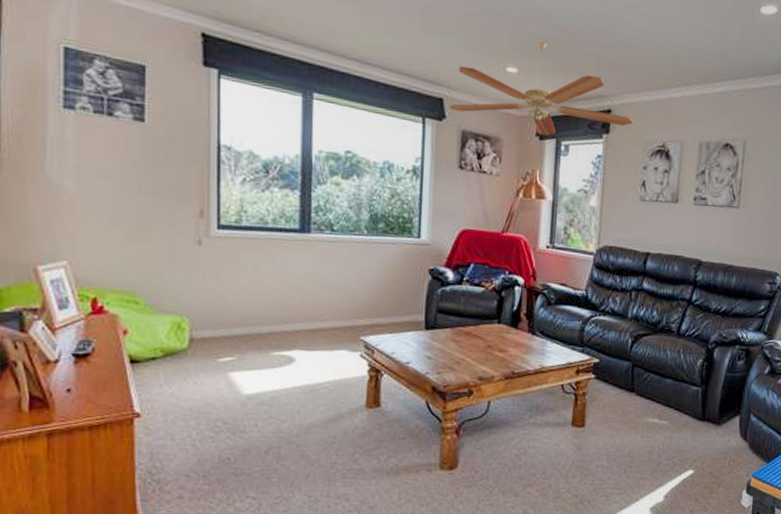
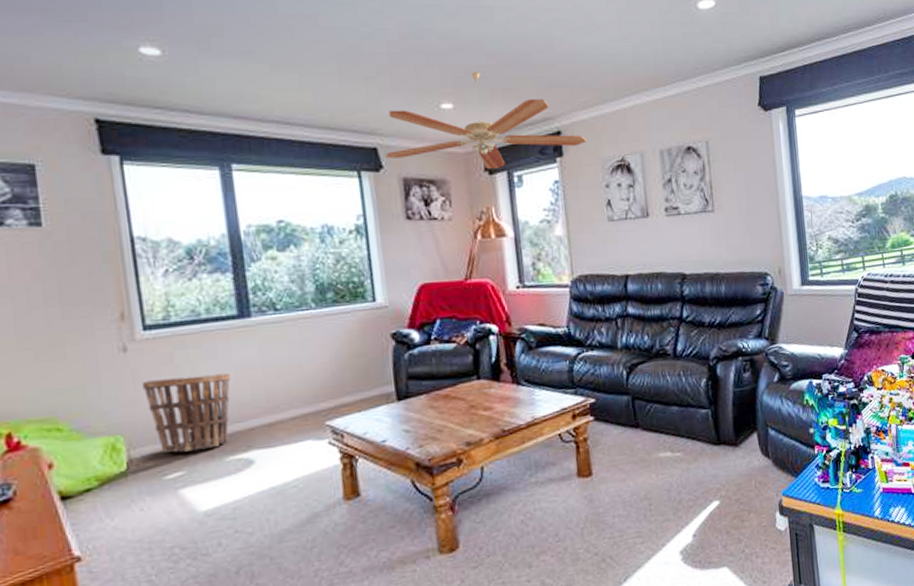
basket: none [210,273,286,342] -> present [141,373,231,453]

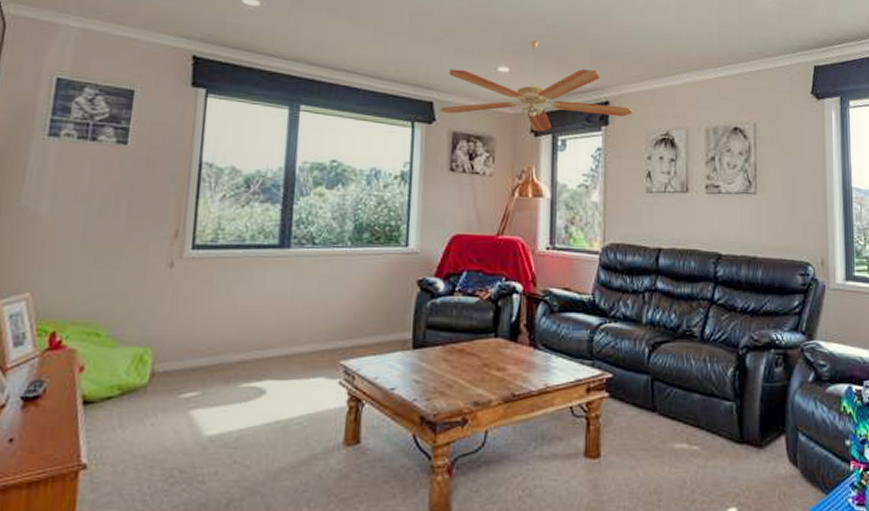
basket: present [141,373,231,453] -> none [179,298,261,373]

